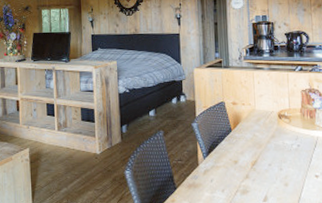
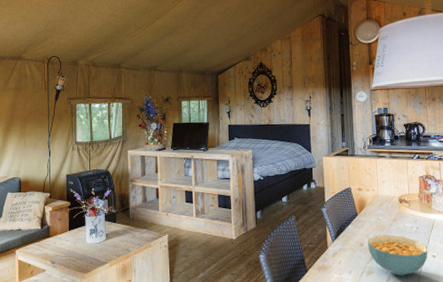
cereal bowl: none [242,152,310,196] -> present [368,234,428,276]

